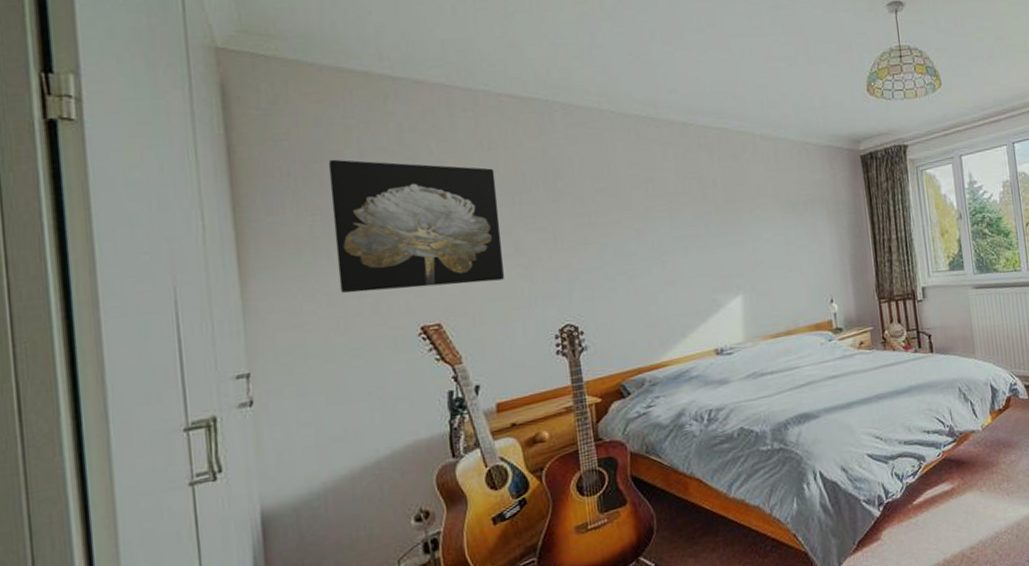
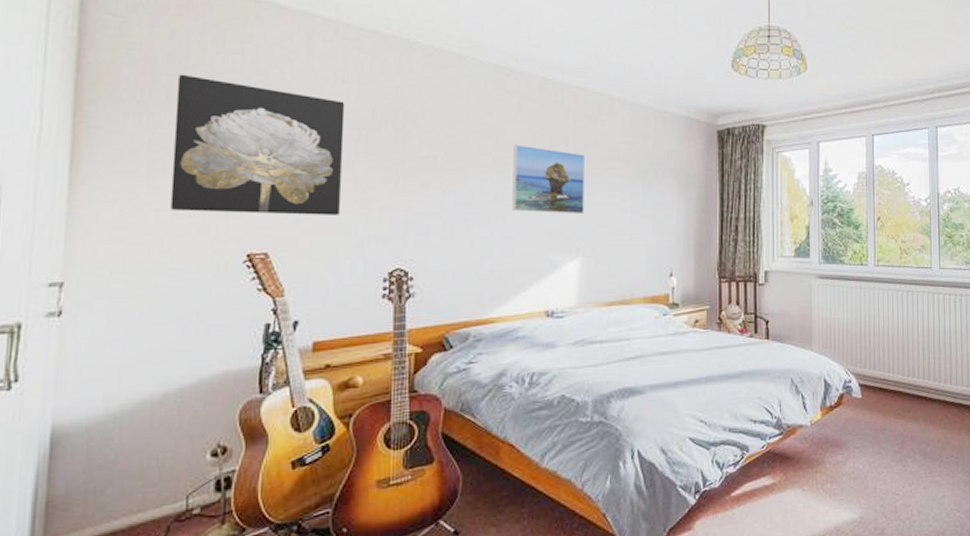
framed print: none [663,191,740,257] -> present [512,144,585,215]

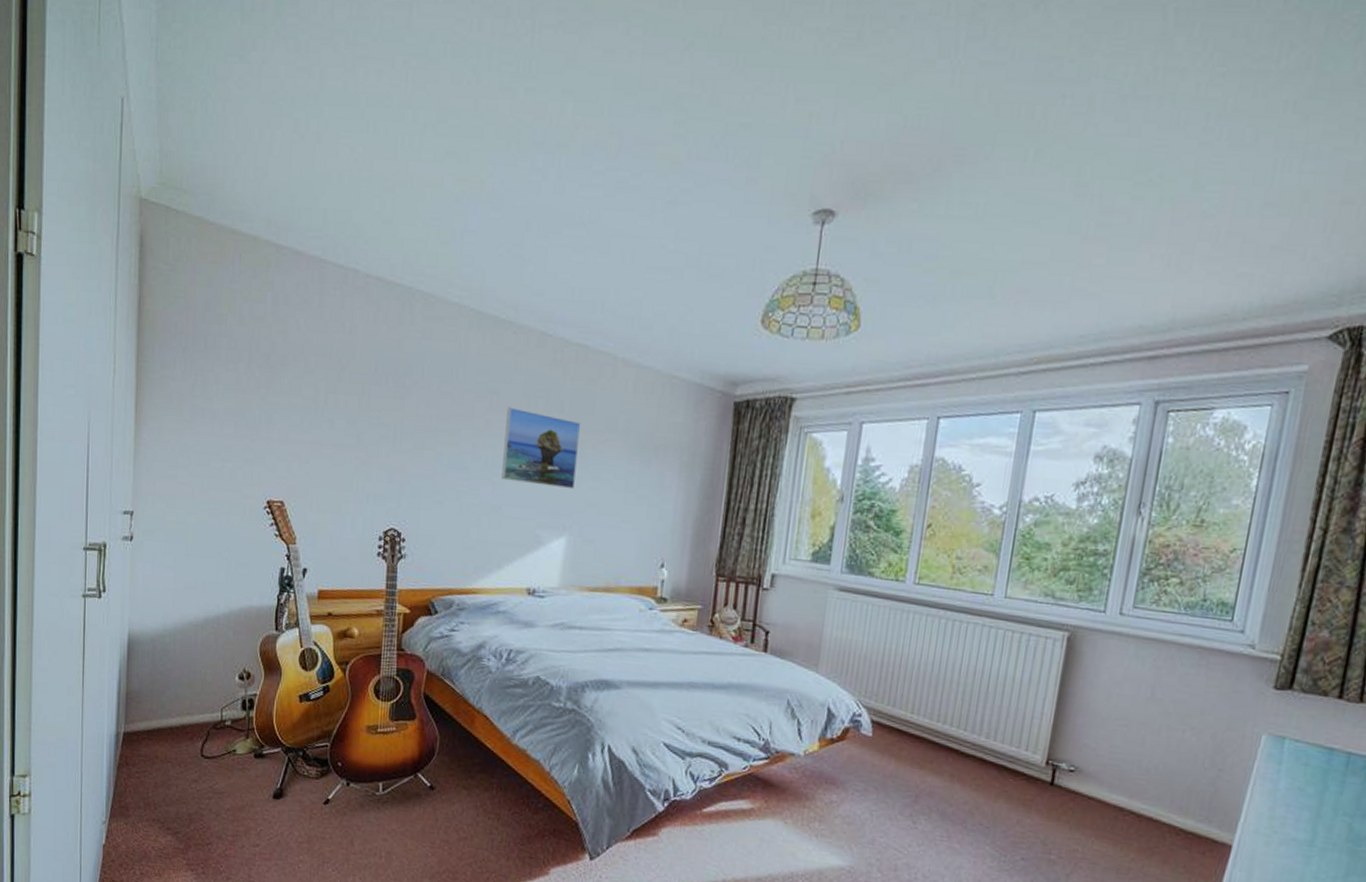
wall art: present [170,74,345,215] -> none [208,322,351,470]

